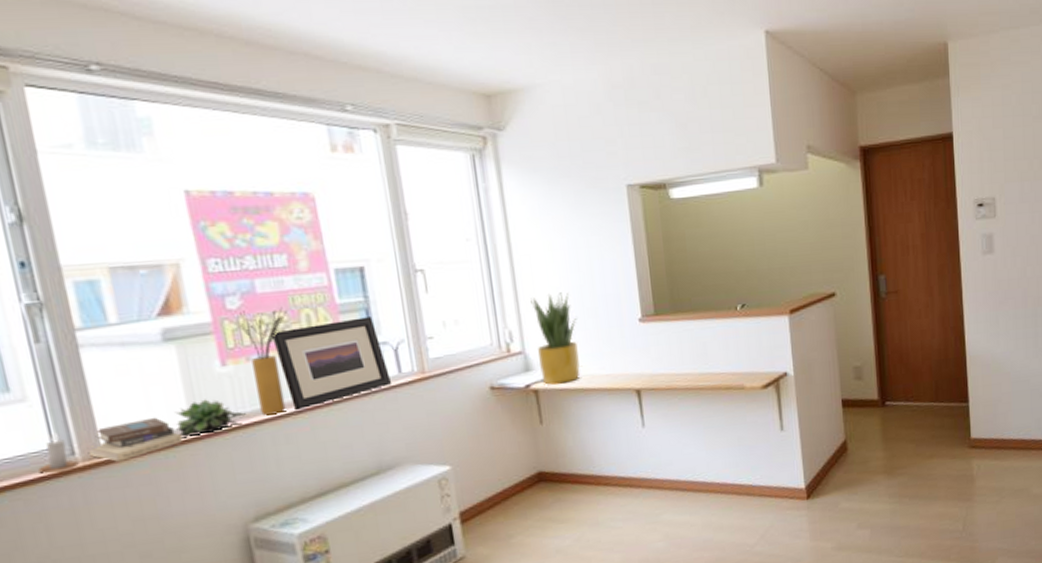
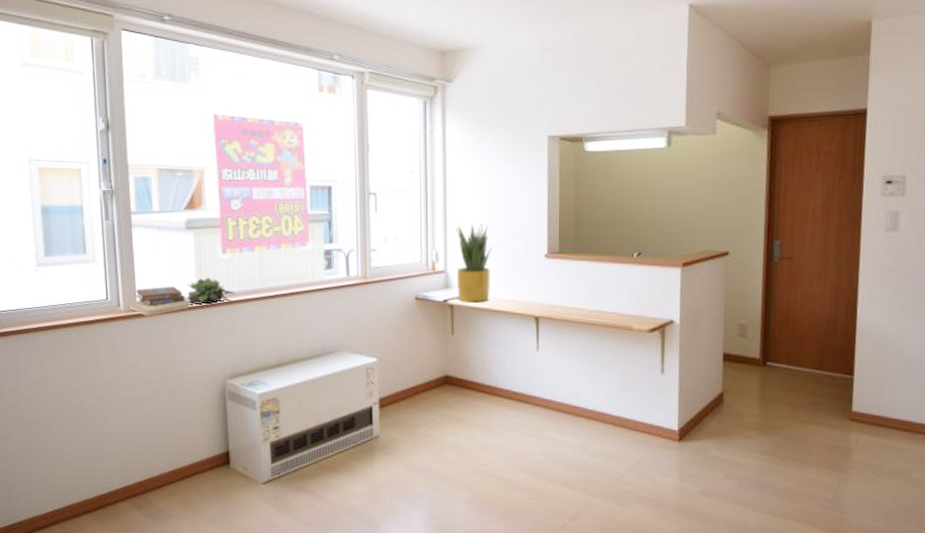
candle: present [39,431,79,474] -> none [96,287,122,318]
vase: present [238,306,288,416] -> none [238,211,273,297]
picture frame: present [272,317,393,411] -> none [260,227,341,296]

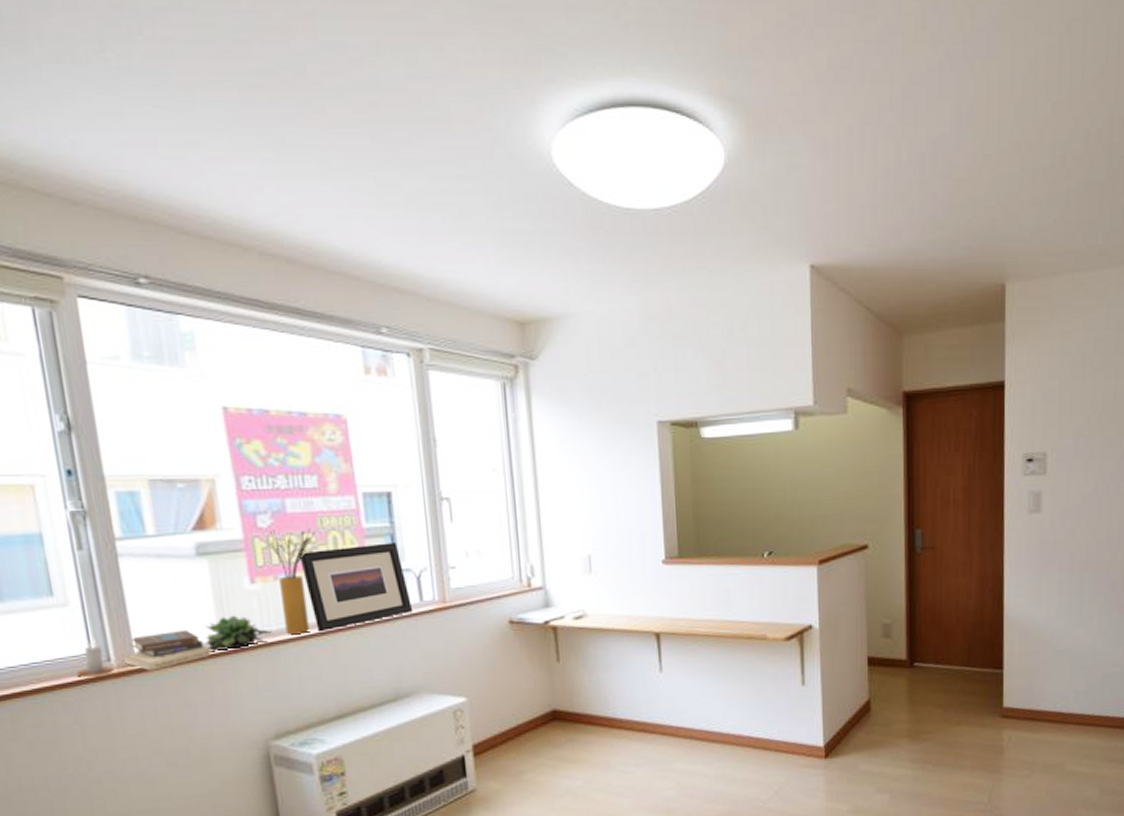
candle: none [96,287,122,318] -> present [77,637,114,678]
vase: none [238,211,273,297] -> present [268,527,316,635]
picture frame: none [260,227,341,296] -> present [299,543,414,632]
planter: present [456,224,493,303] -> none [554,529,600,622]

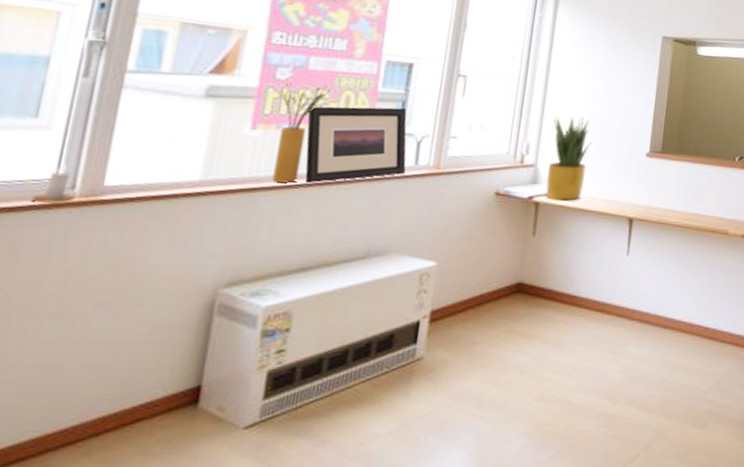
books: present [122,629,212,671] -> none [87,165,188,203]
succulent plant: present [204,615,271,652] -> none [184,157,258,192]
planter: none [554,529,600,622] -> present [545,117,592,201]

